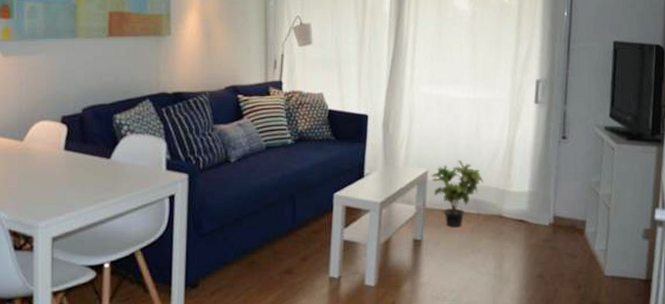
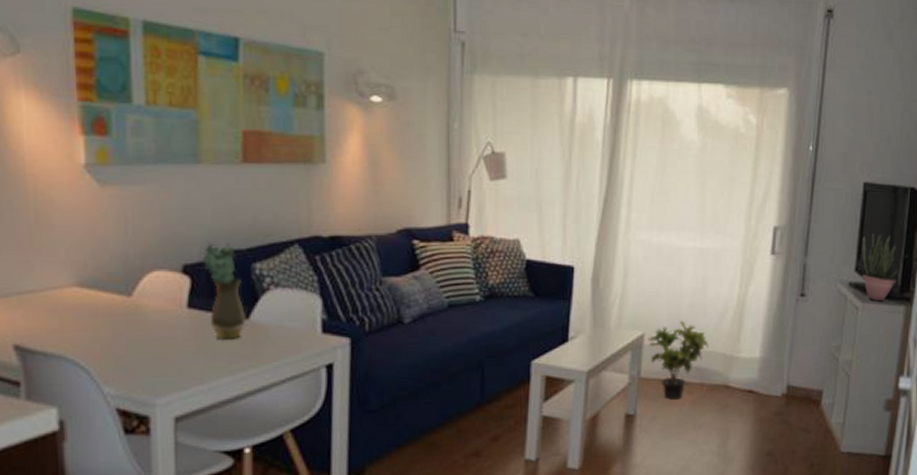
vase: none [76,98,109,175] -> present [202,242,247,339]
potted plant: none [615,85,657,143] -> present [862,234,908,302]

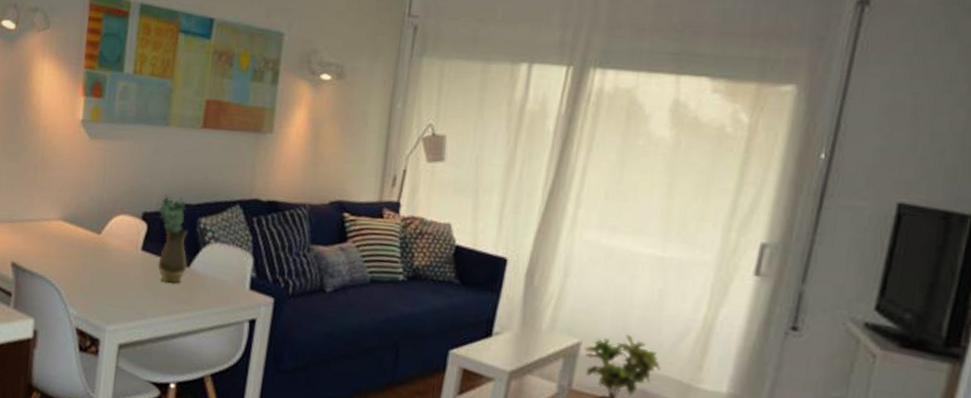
potted plant: present [862,234,908,302] -> none [885,267,961,353]

